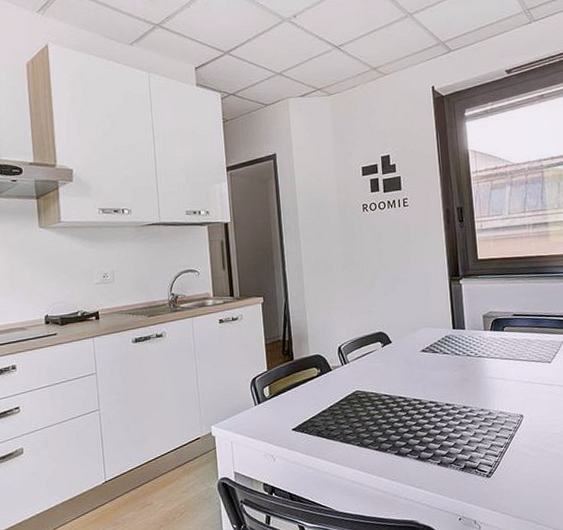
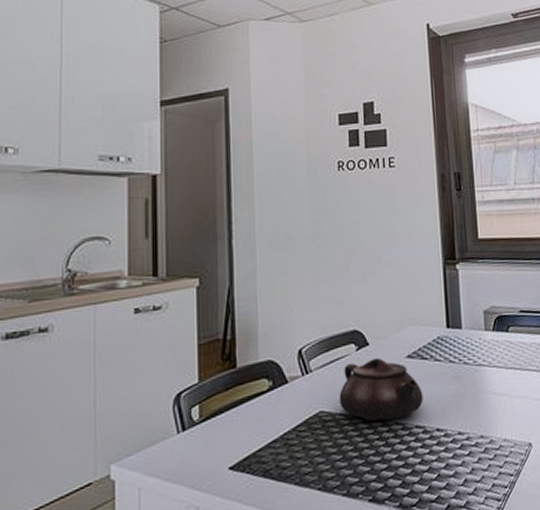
teapot: none [370,352,435,399] -> present [339,357,423,422]

